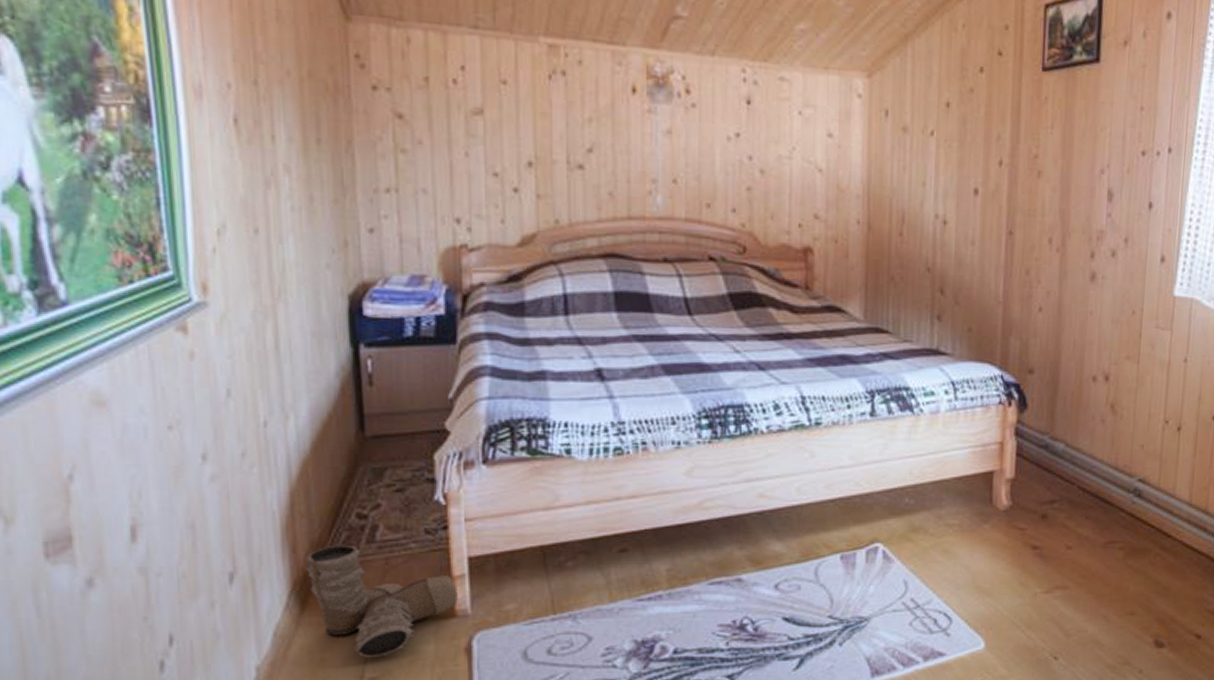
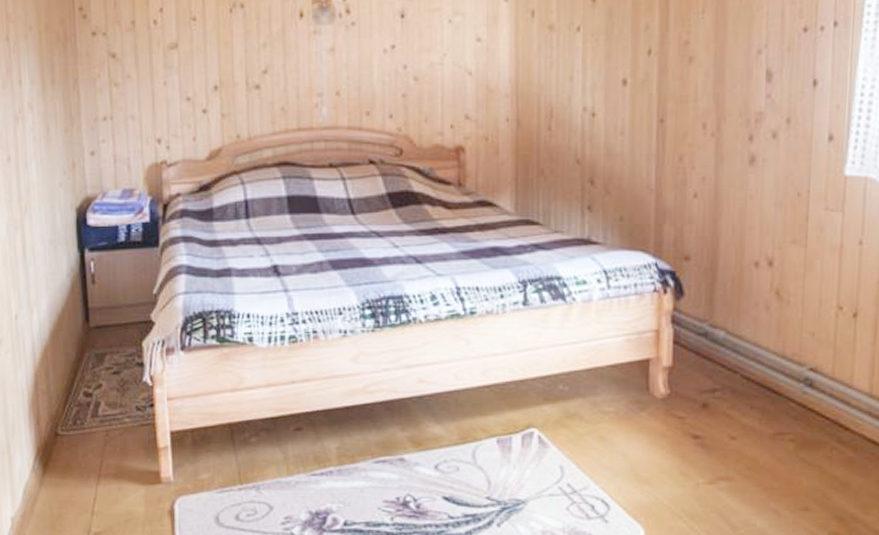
boots: present [305,544,458,659] -> none [46,418,163,516]

